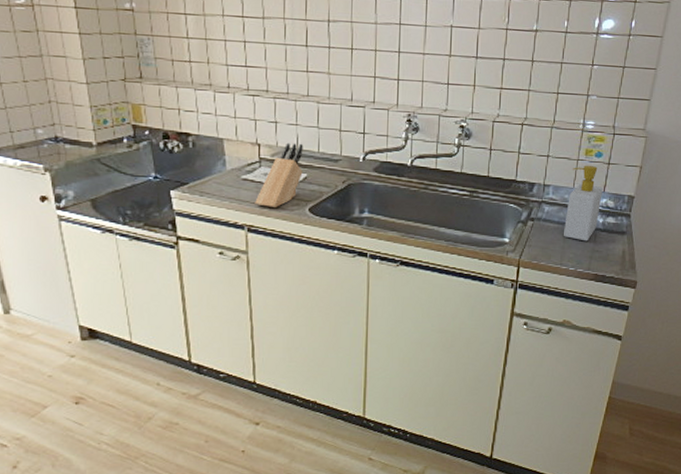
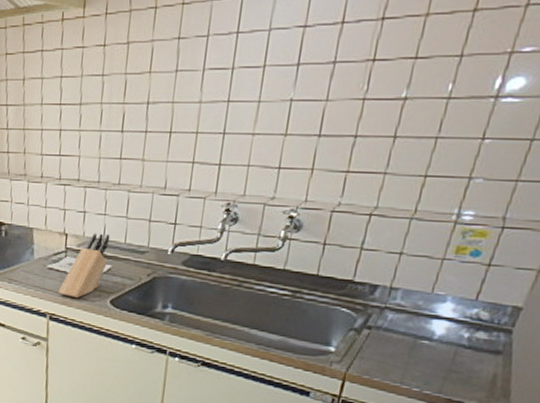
soap bottle: present [564,165,603,242] -> none [410,265,475,359]

